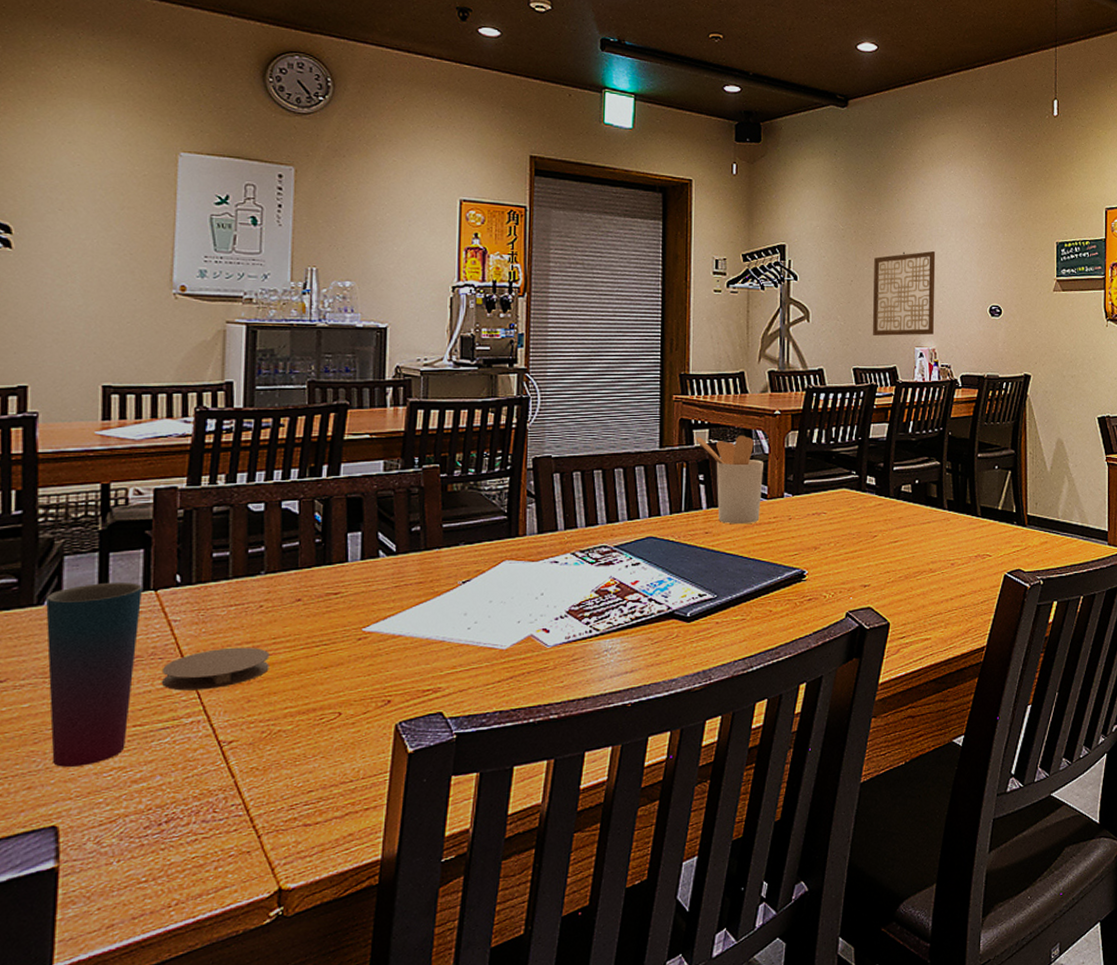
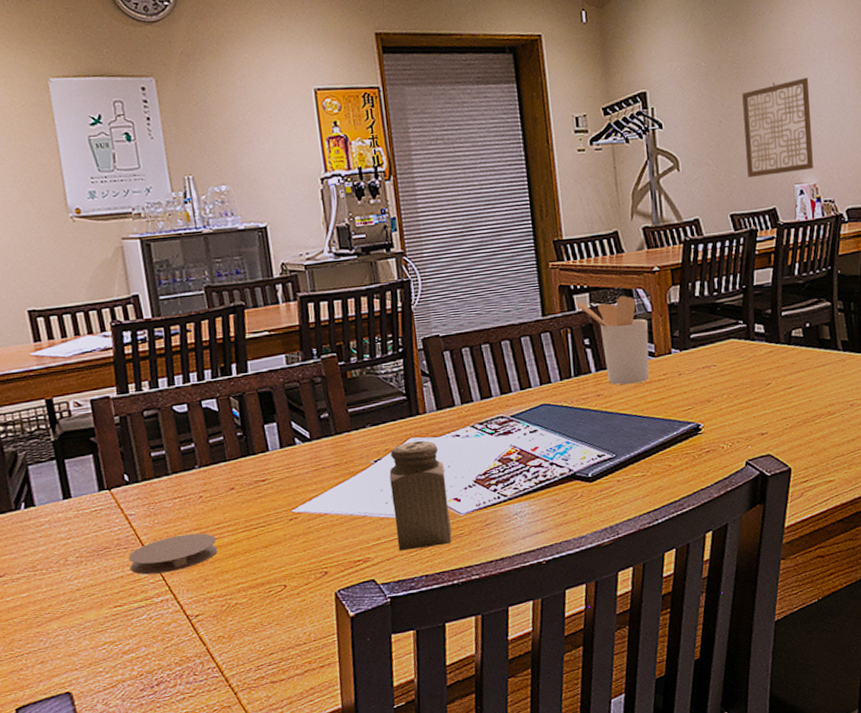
cup: present [45,583,142,768] -> none [21,484,112,644]
salt shaker: none [474,564,537,682] -> present [389,440,452,551]

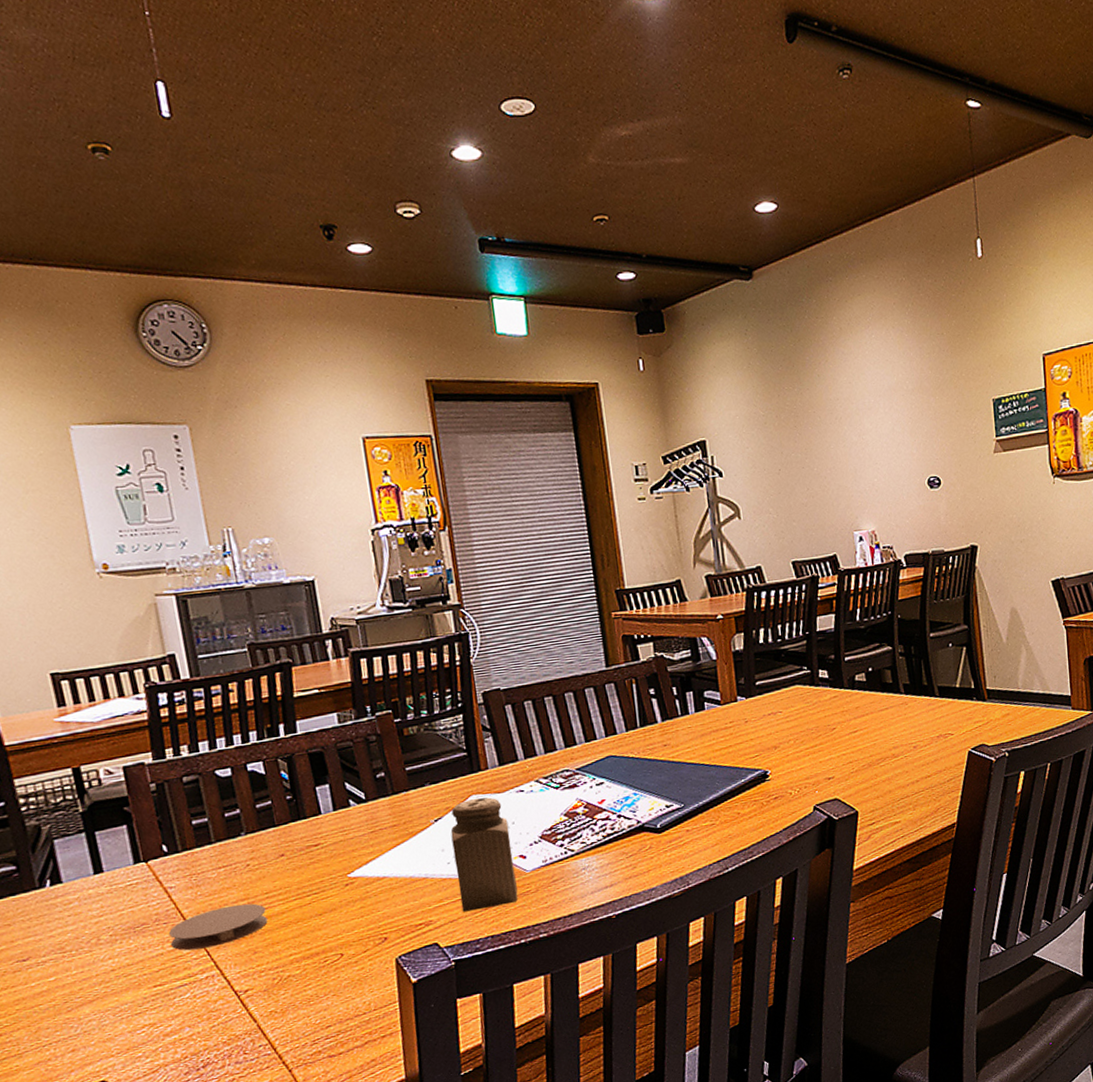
utensil holder: present [576,295,650,385] -> none [640,644,716,734]
wall art: present [742,77,813,177] -> none [800,426,871,525]

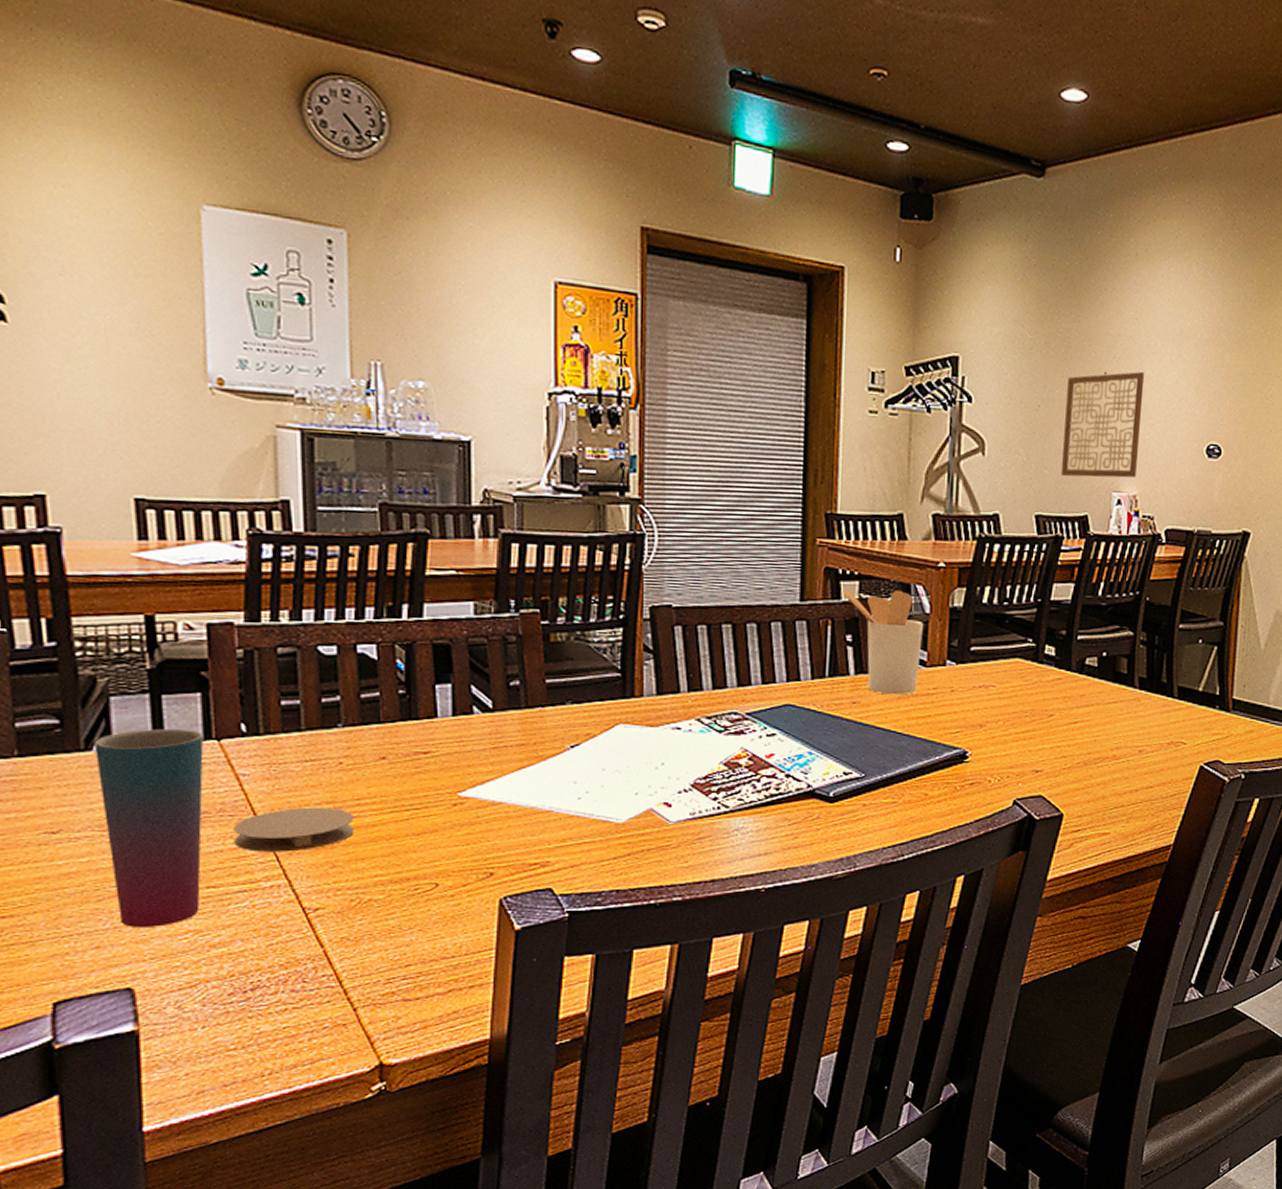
cup: none [46,857,151,1030] -> present [93,729,204,929]
salt shaker: present [450,797,518,912] -> none [587,728,657,858]
utensil holder: none [640,644,716,734] -> present [842,590,923,695]
wall art: none [800,426,871,525] -> present [1062,371,1145,478]

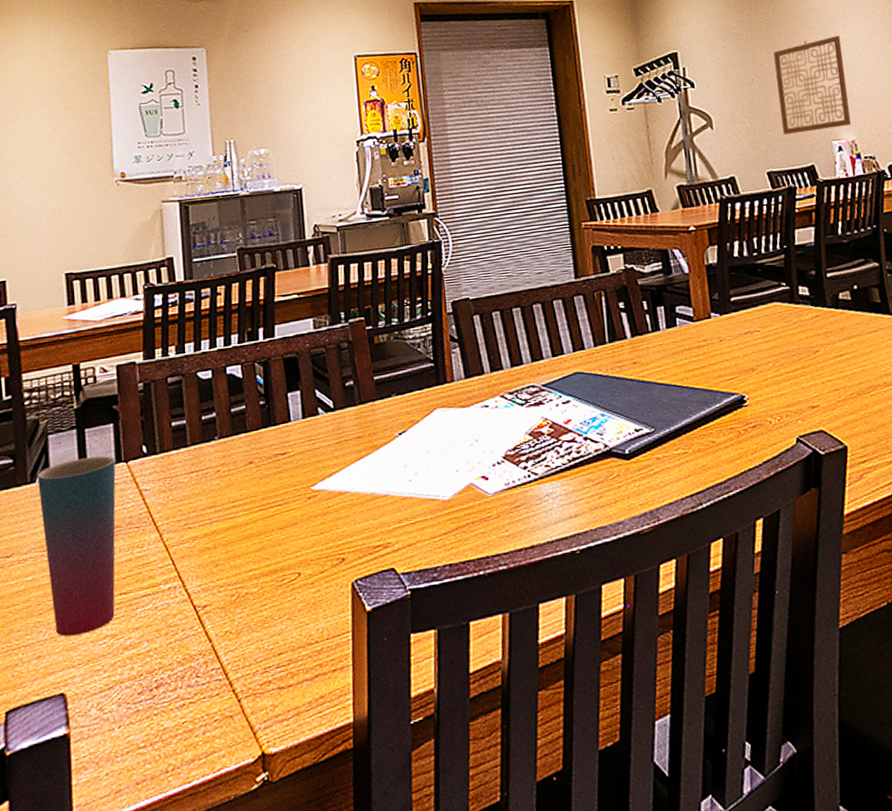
coaster: present [233,807,354,852] -> none [138,511,231,558]
utensil holder: present [842,590,923,695] -> none [610,256,689,352]

